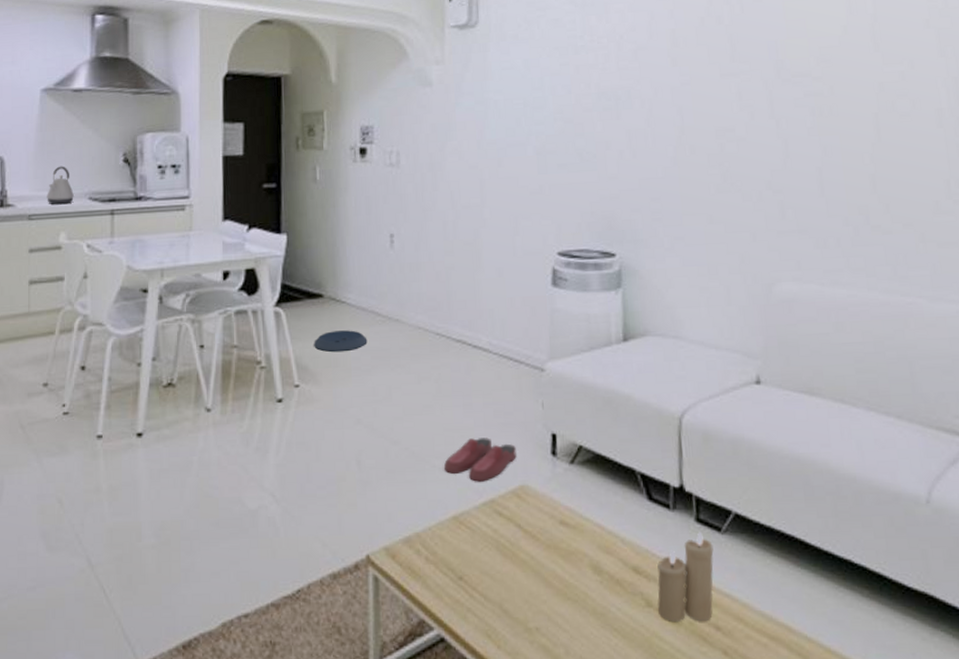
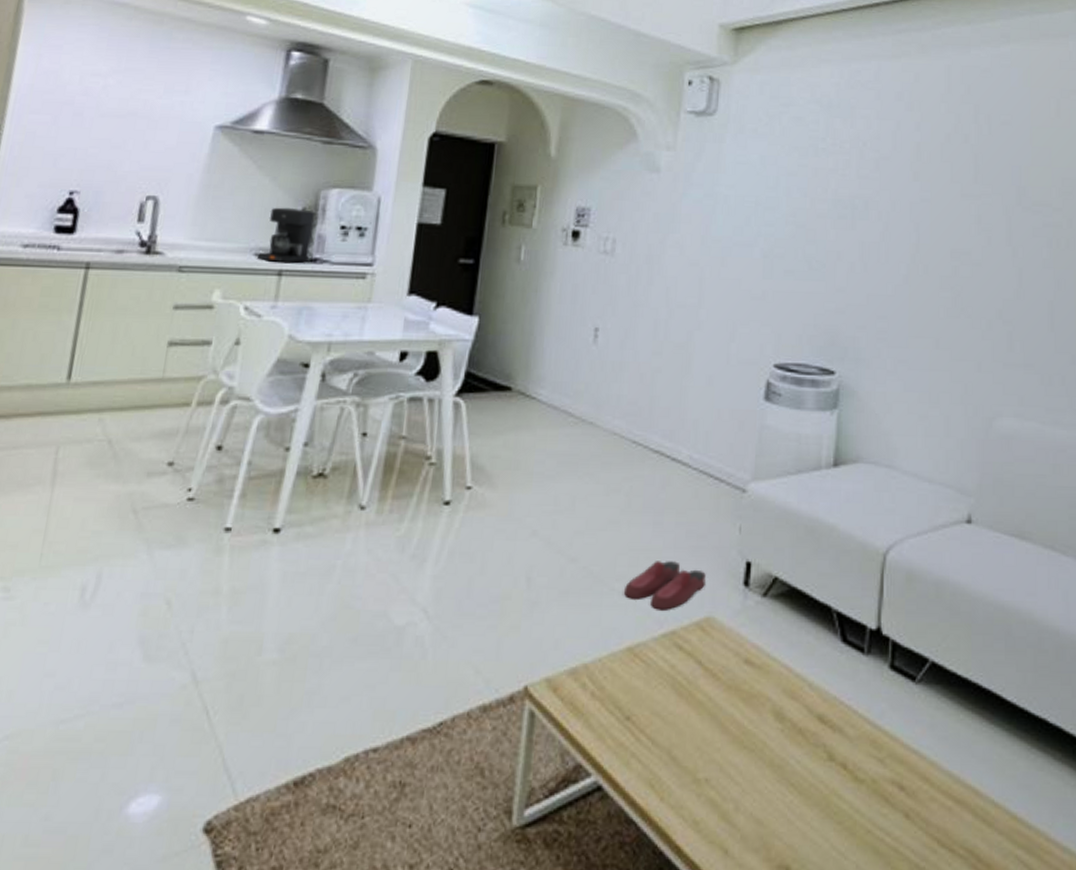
kettle: present [47,166,74,205] -> none [203,214,238,259]
coffee maker: none [92,154,135,204] -> present [258,207,316,264]
robot vacuum: present [314,330,367,352] -> none [494,429,556,453]
candle: present [657,531,714,622] -> none [840,679,906,780]

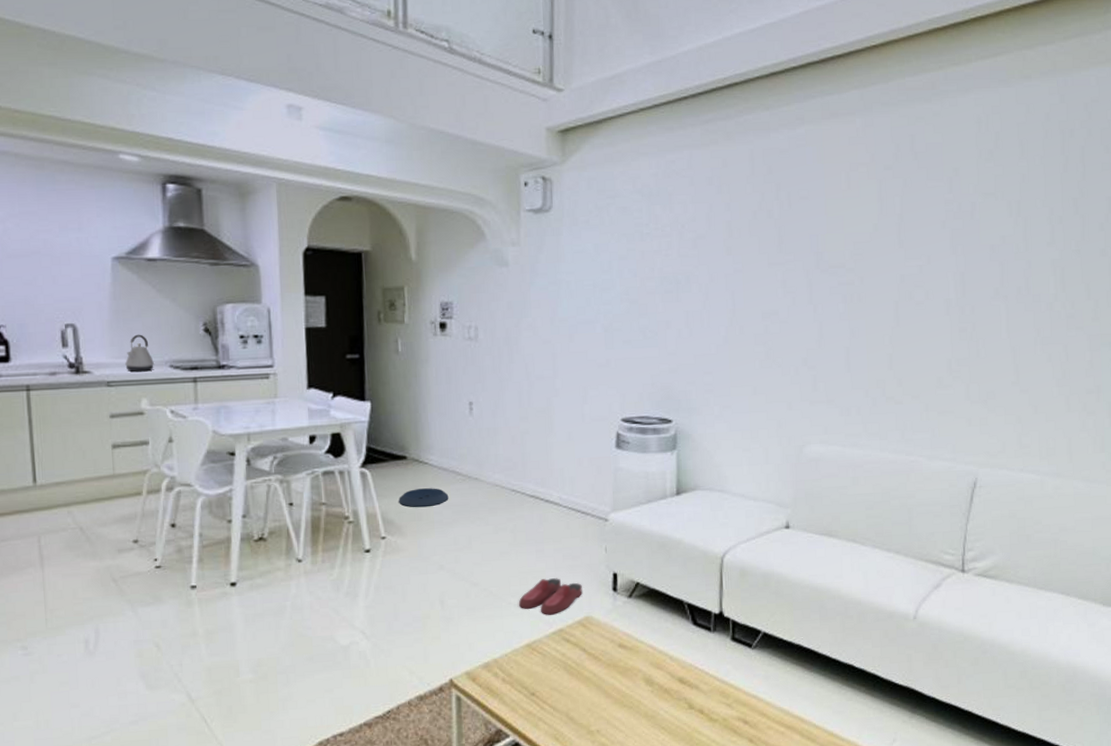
kettle: none [203,214,238,259] -> present [125,334,154,372]
coffee maker: present [258,207,316,264] -> none [173,323,217,372]
robot vacuum: none [494,429,556,453] -> present [399,488,449,507]

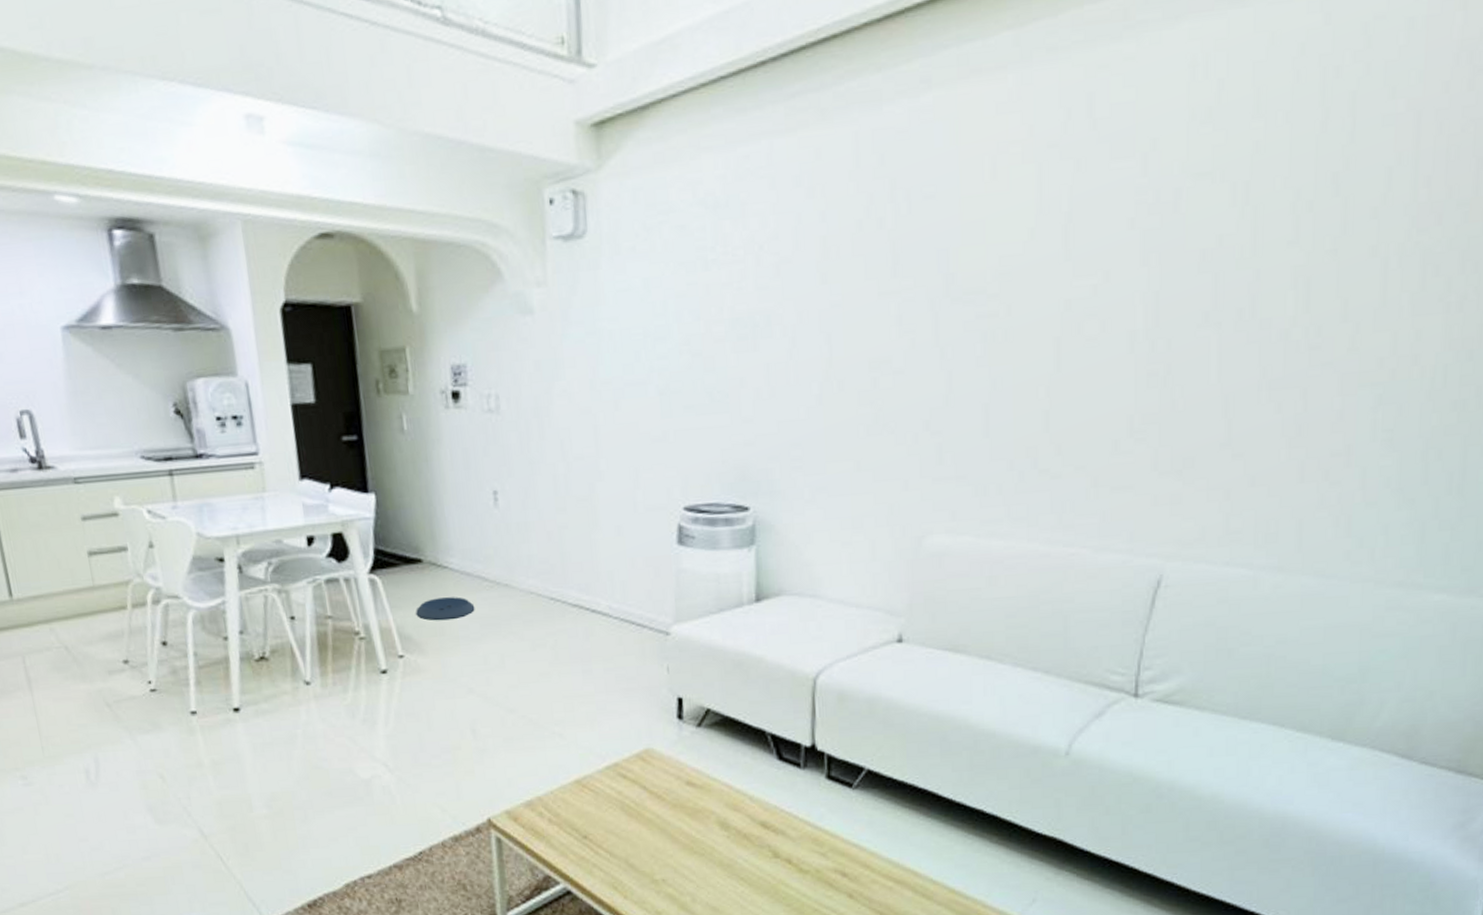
kettle: present [125,334,154,372] -> none [91,419,124,466]
slippers: present [519,578,582,615] -> none [564,703,641,747]

